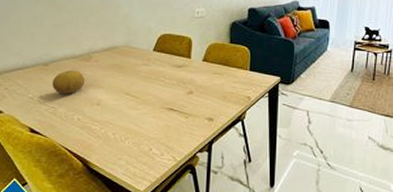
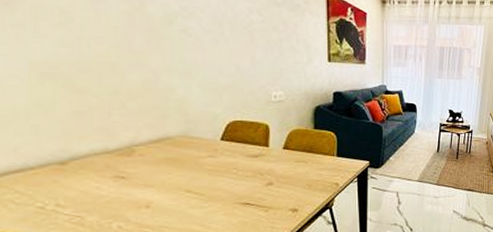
fruit: present [52,70,85,95] -> none [74,168,127,200]

